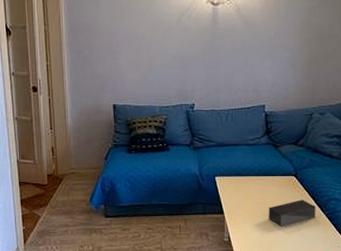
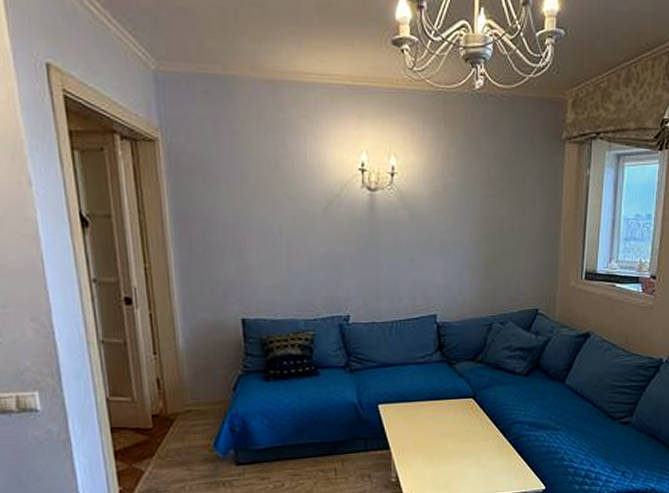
speaker: present [269,200,316,226] -> none [444,425,498,458]

